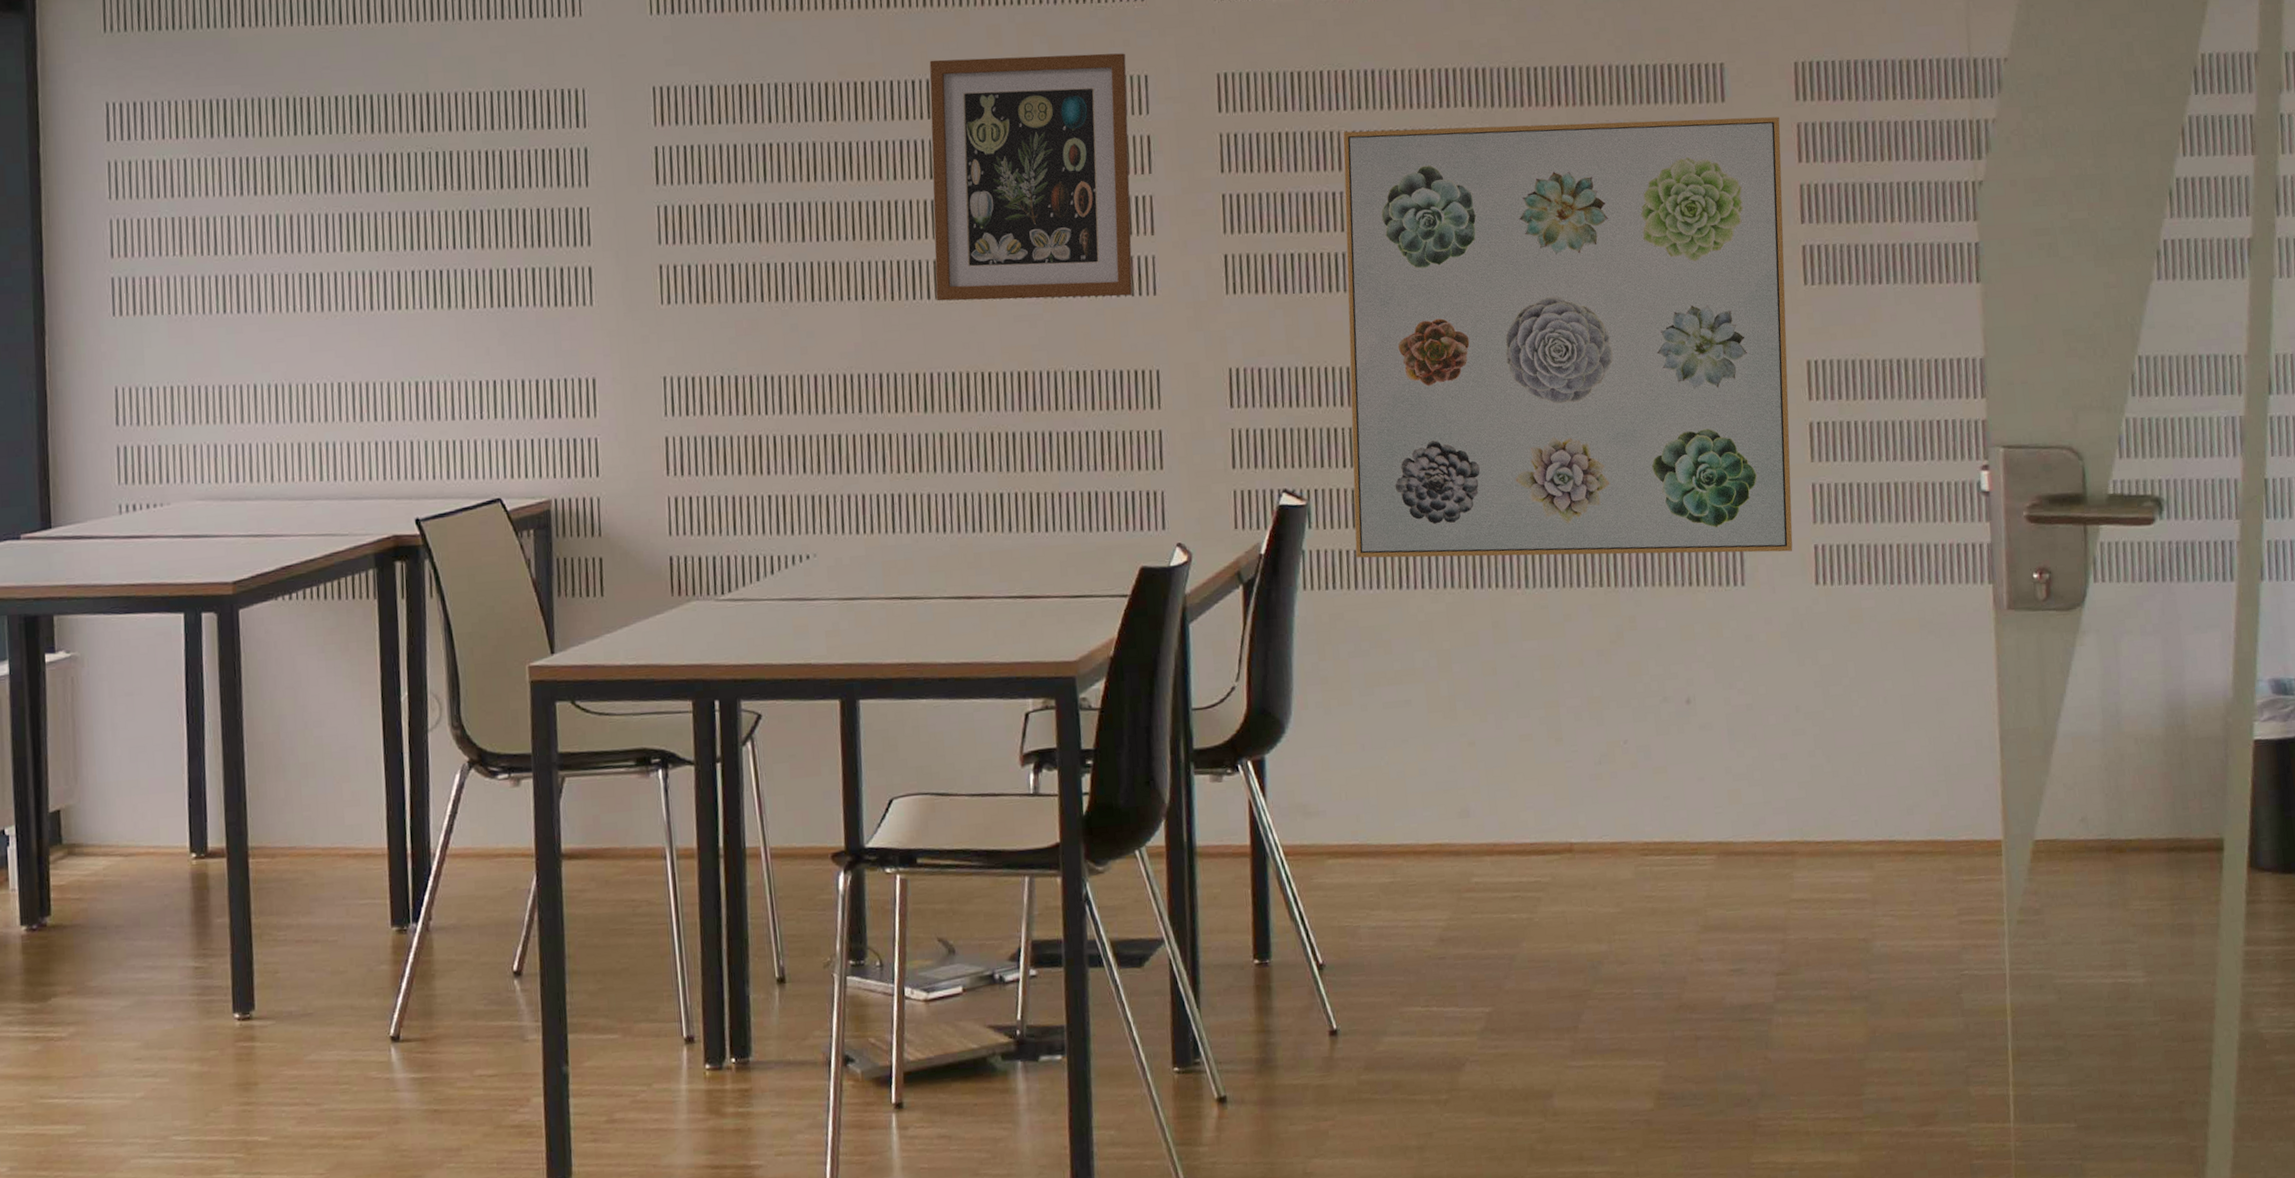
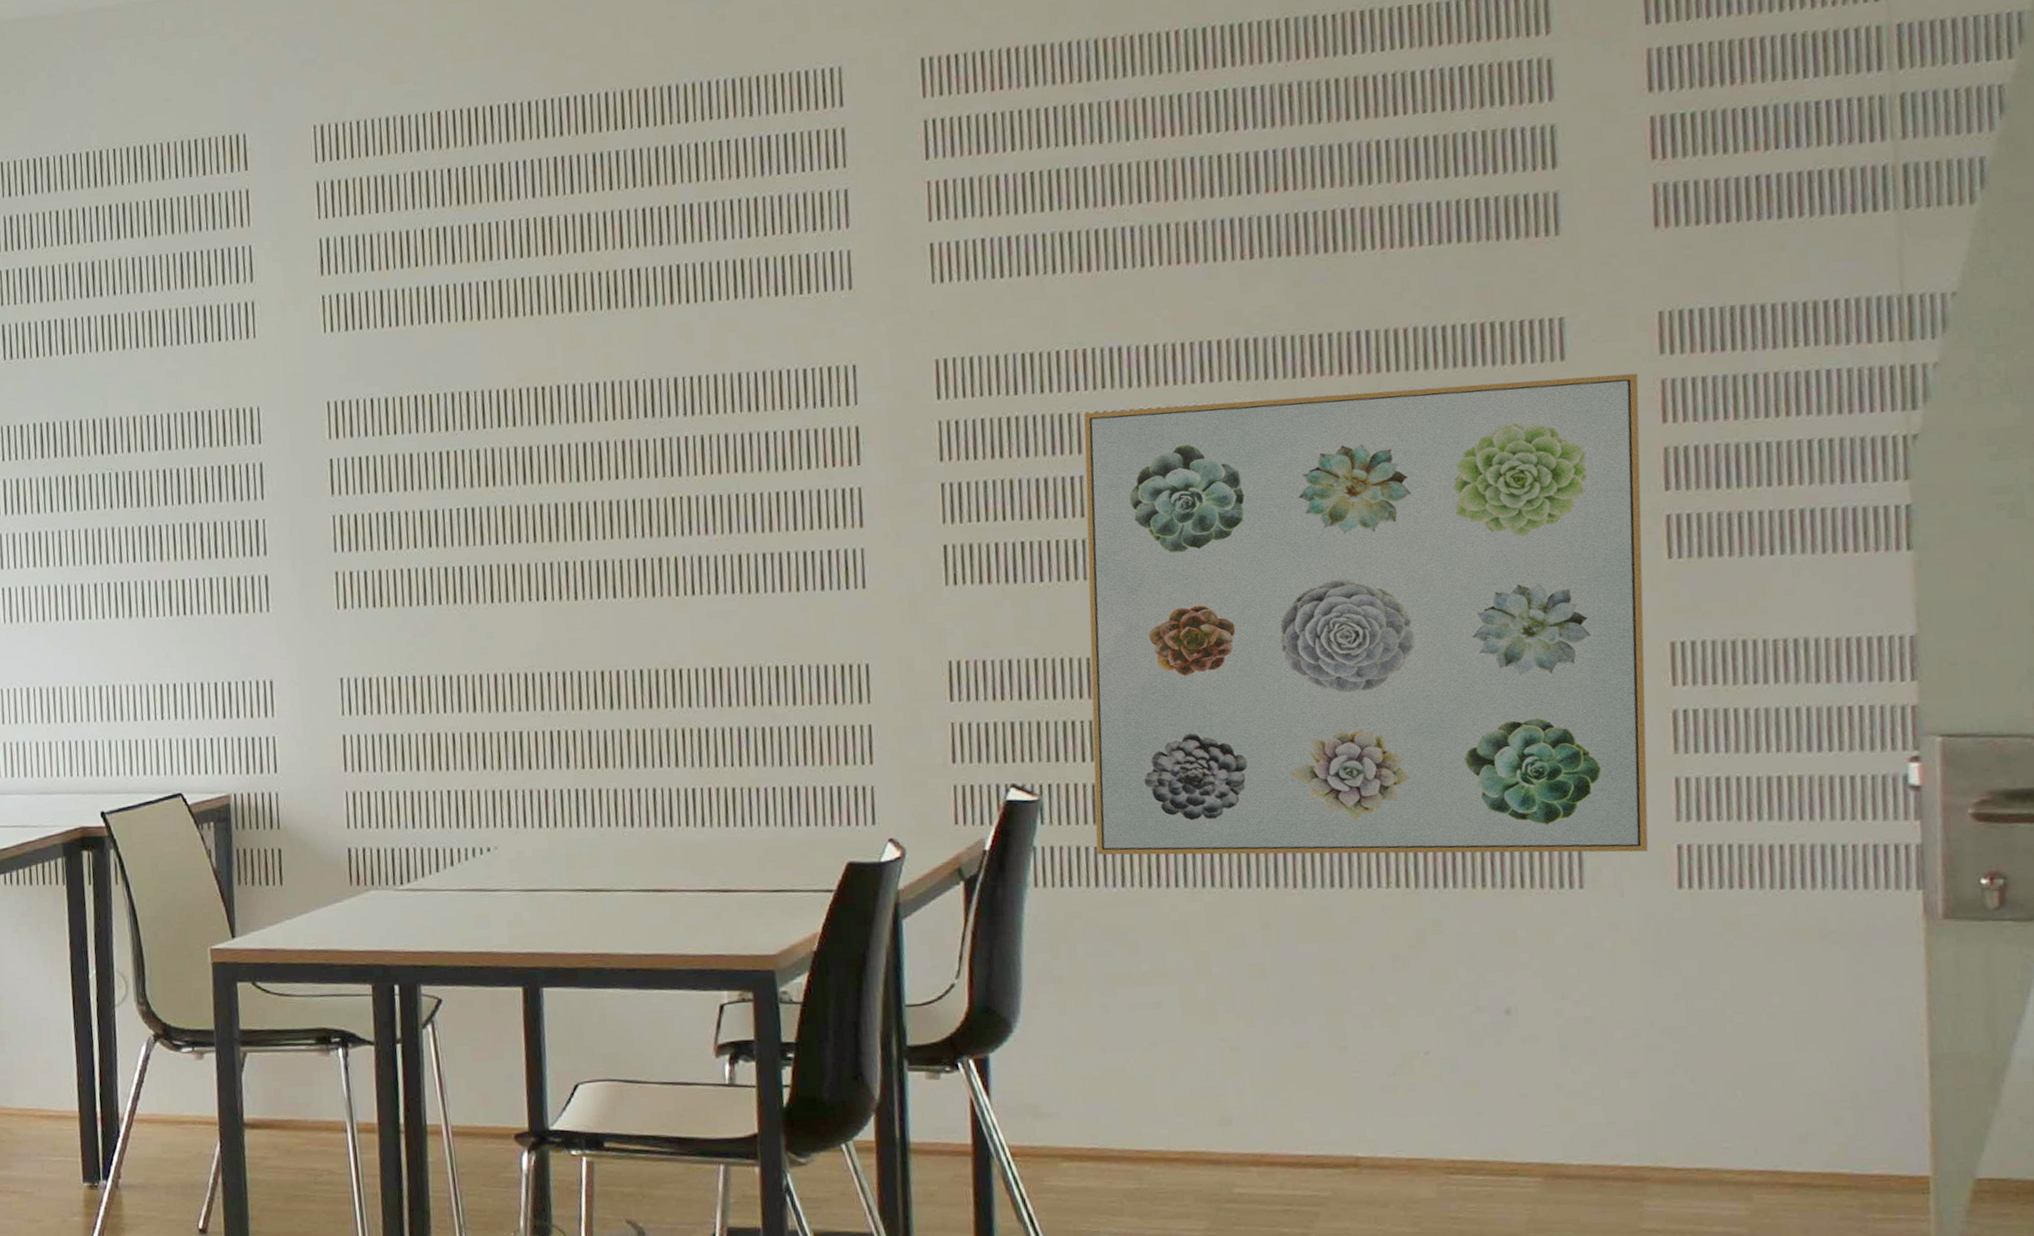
wall art: present [929,53,1133,301] -> none [614,344,839,600]

